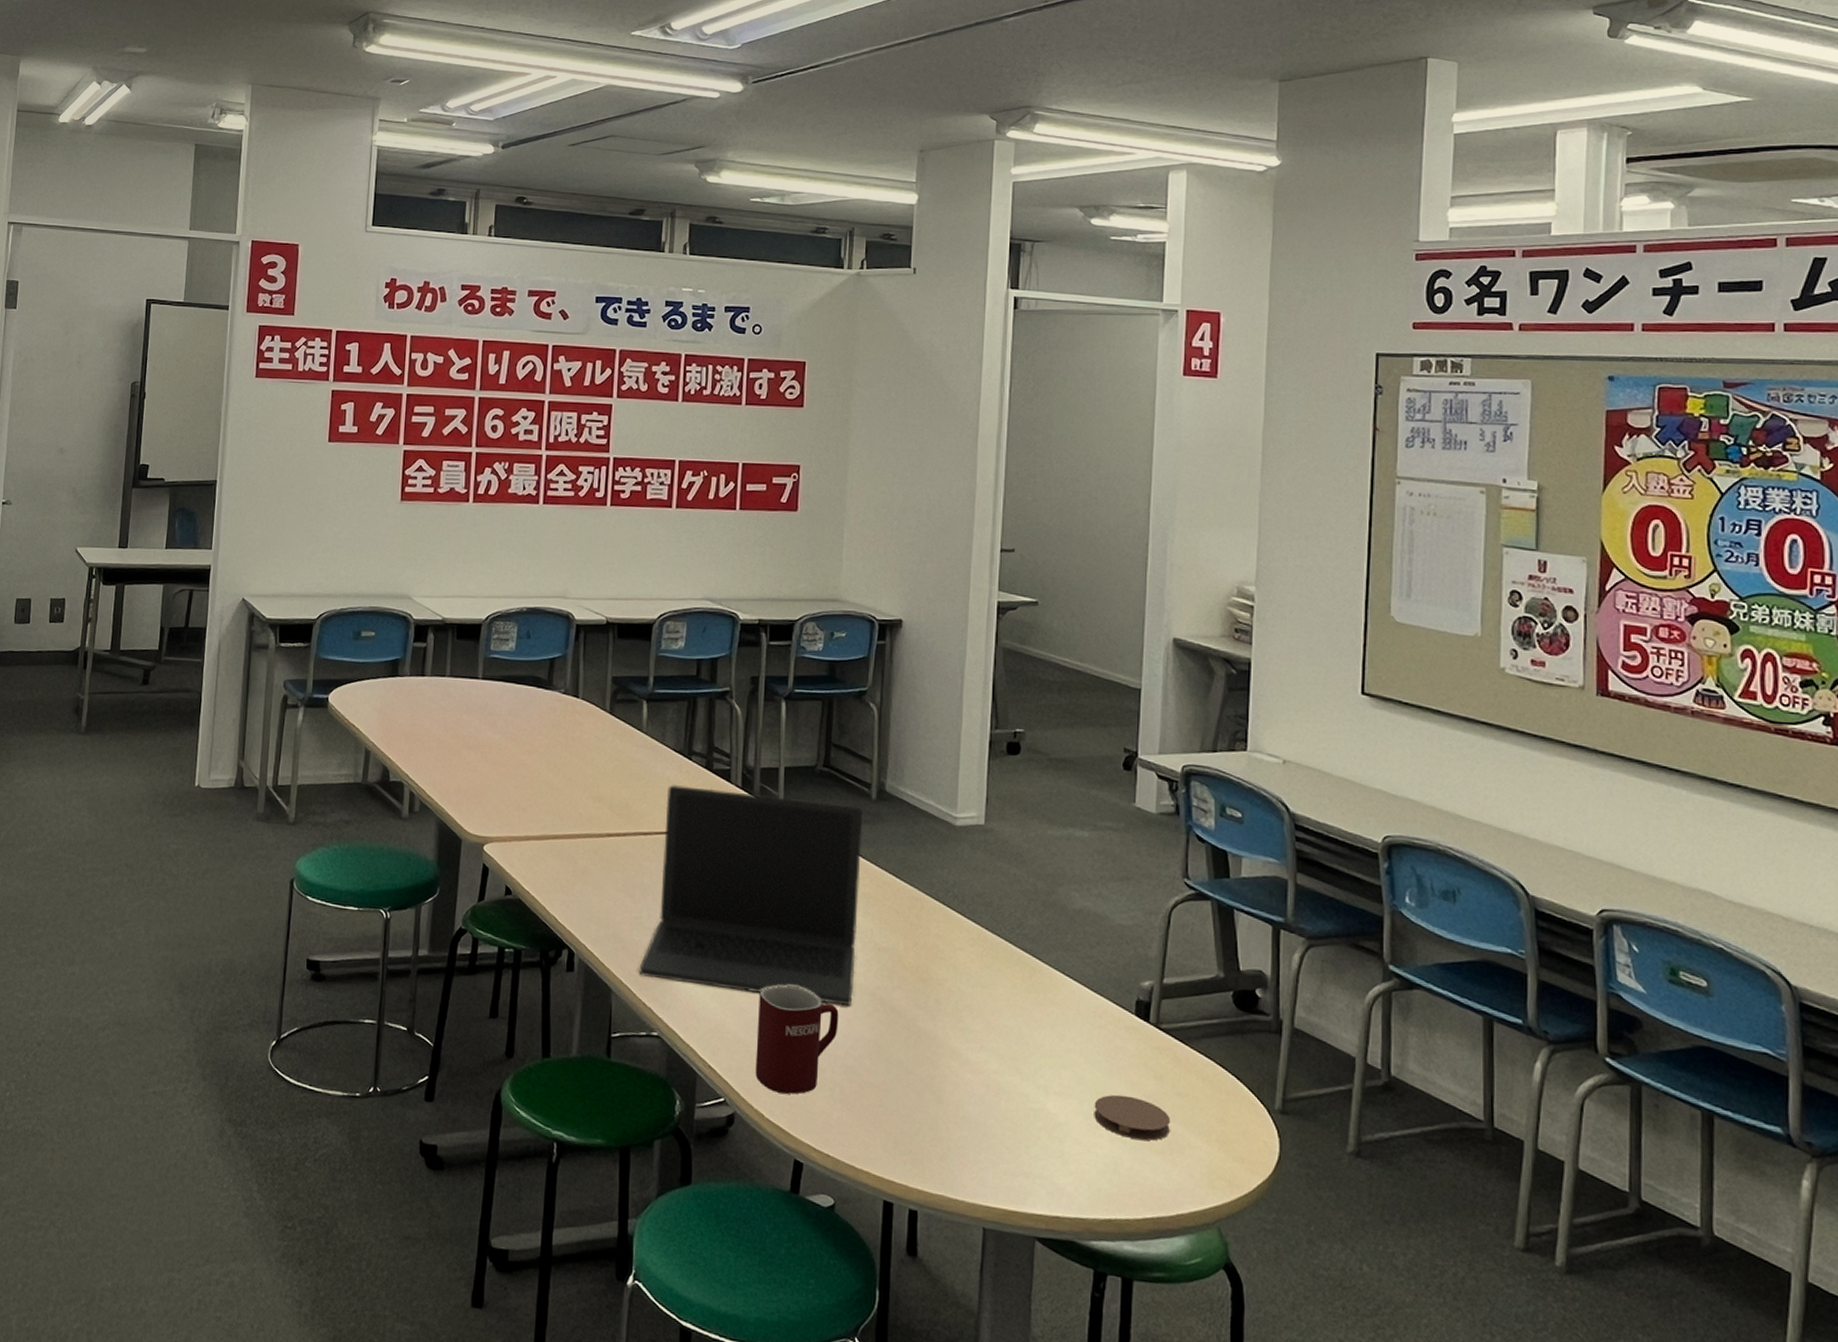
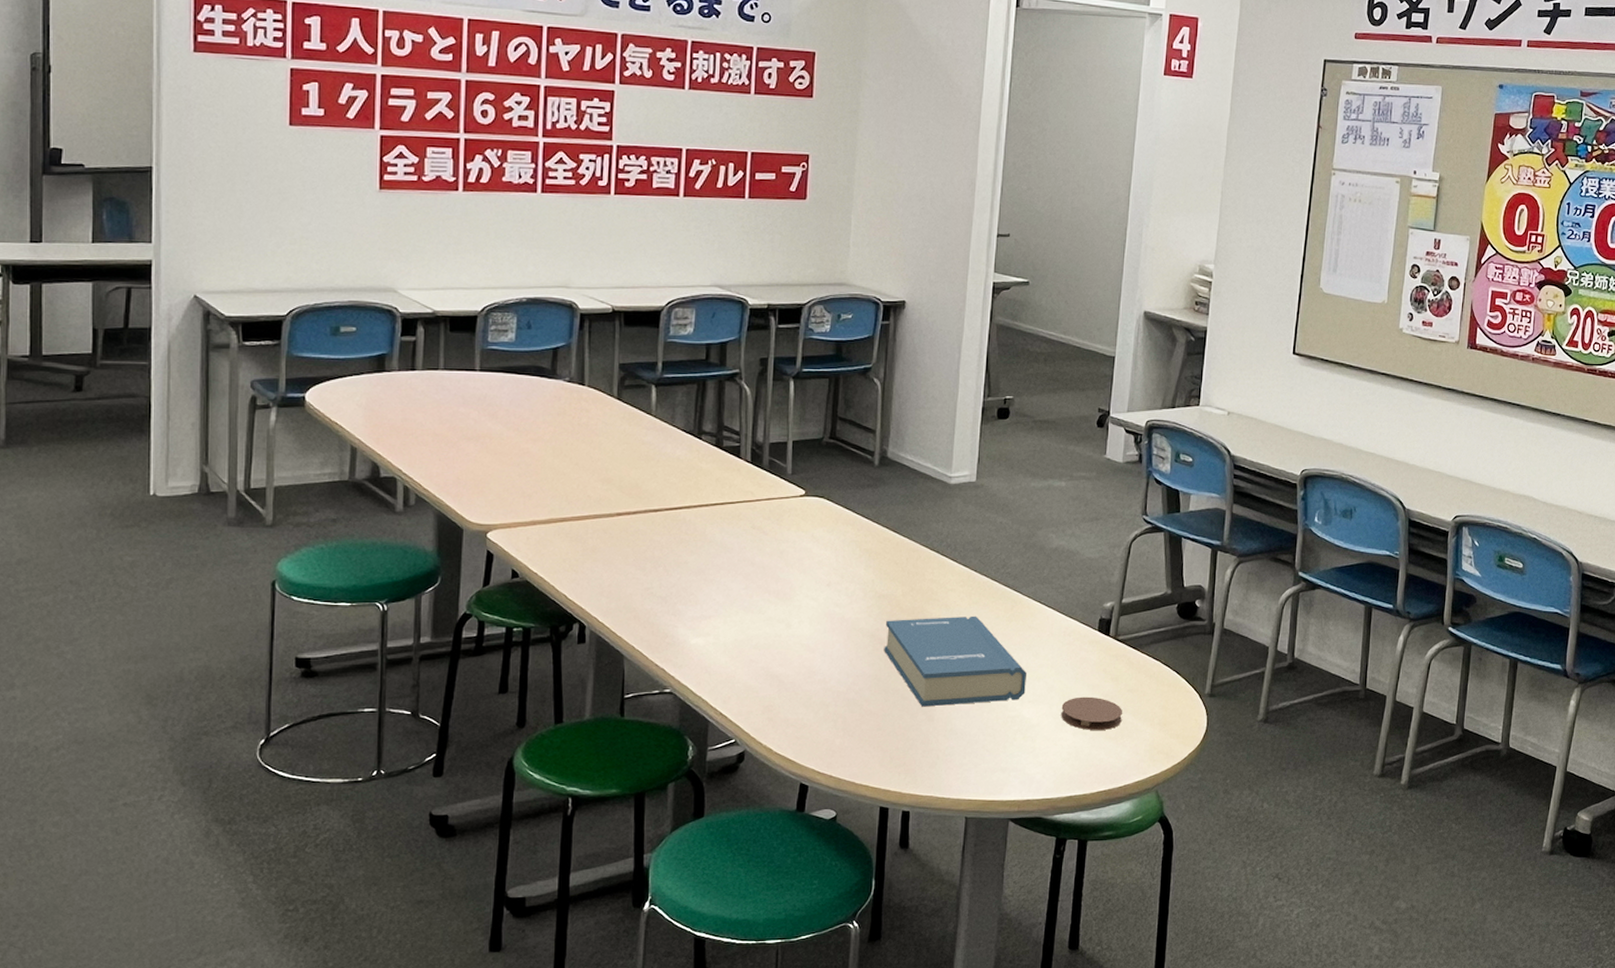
laptop: present [639,784,863,1005] -> none [651,462,866,647]
mug: present [755,985,839,1095] -> none [764,636,842,729]
hardback book: none [885,977,1050,1090] -> present [884,615,1026,707]

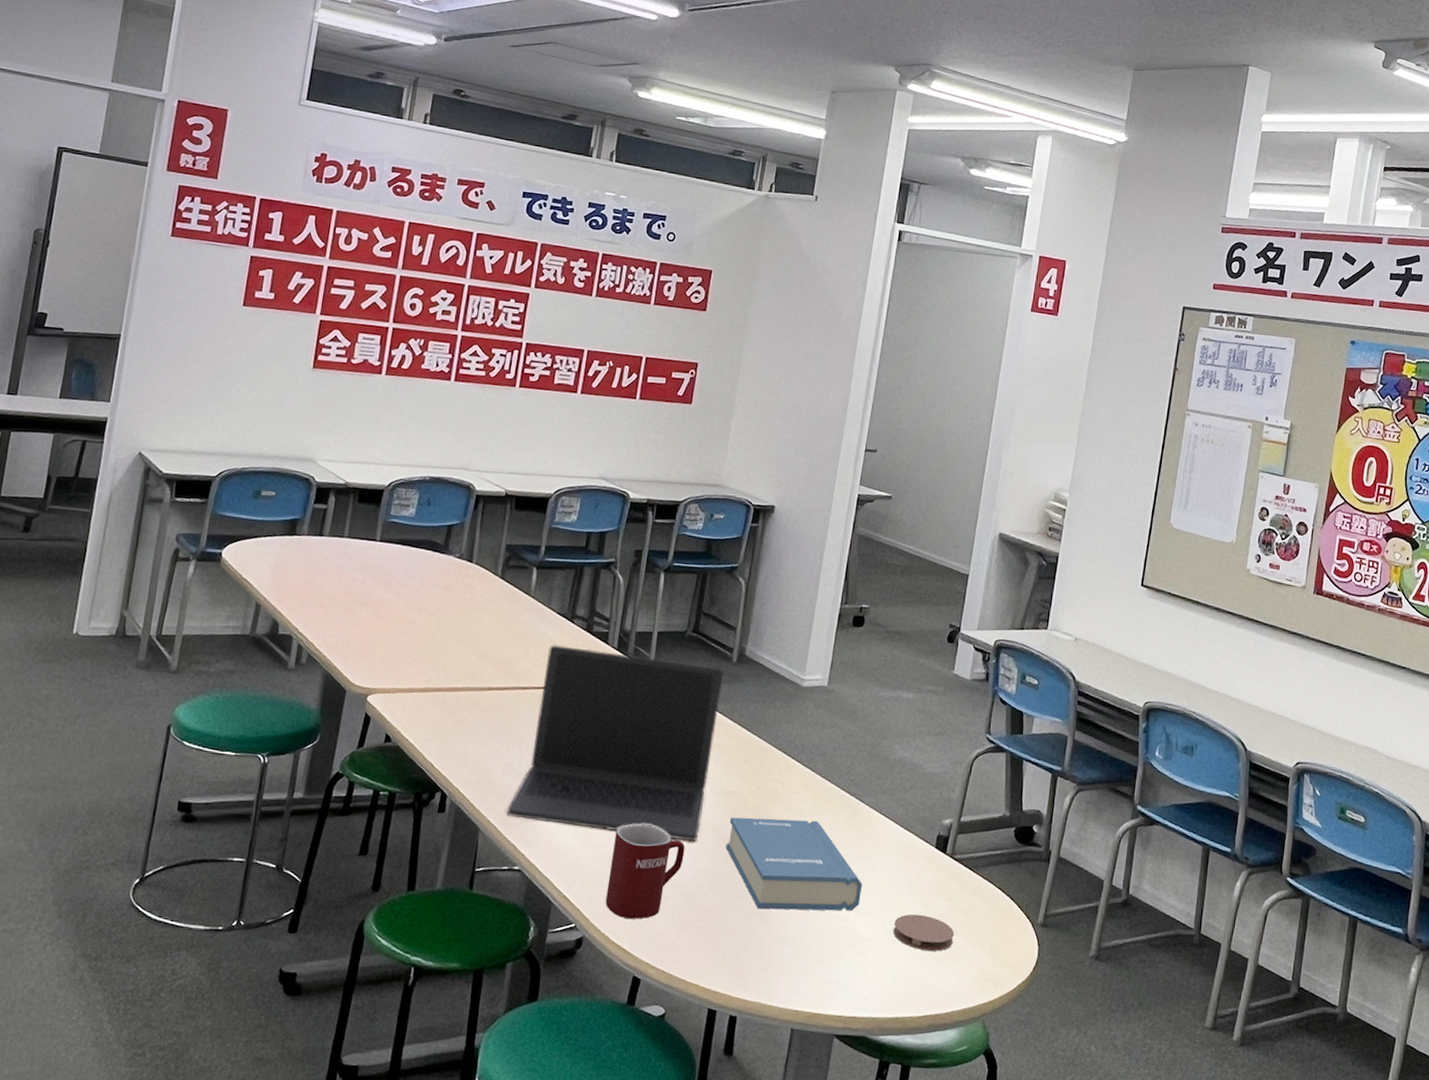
laptop: none [651,462,866,647] -> present [506,644,723,841]
mug: none [764,636,842,729] -> present [605,824,685,919]

